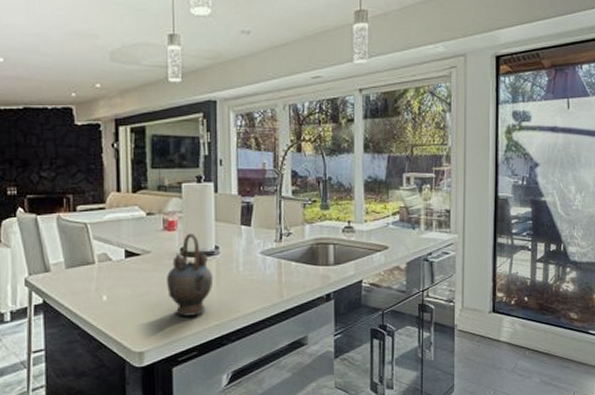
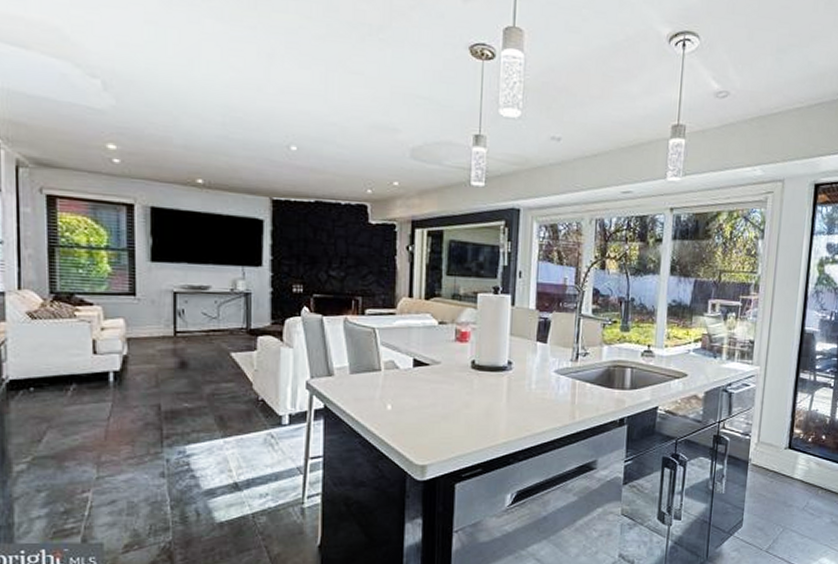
teapot: present [167,233,214,316] -> none [455,345,504,432]

